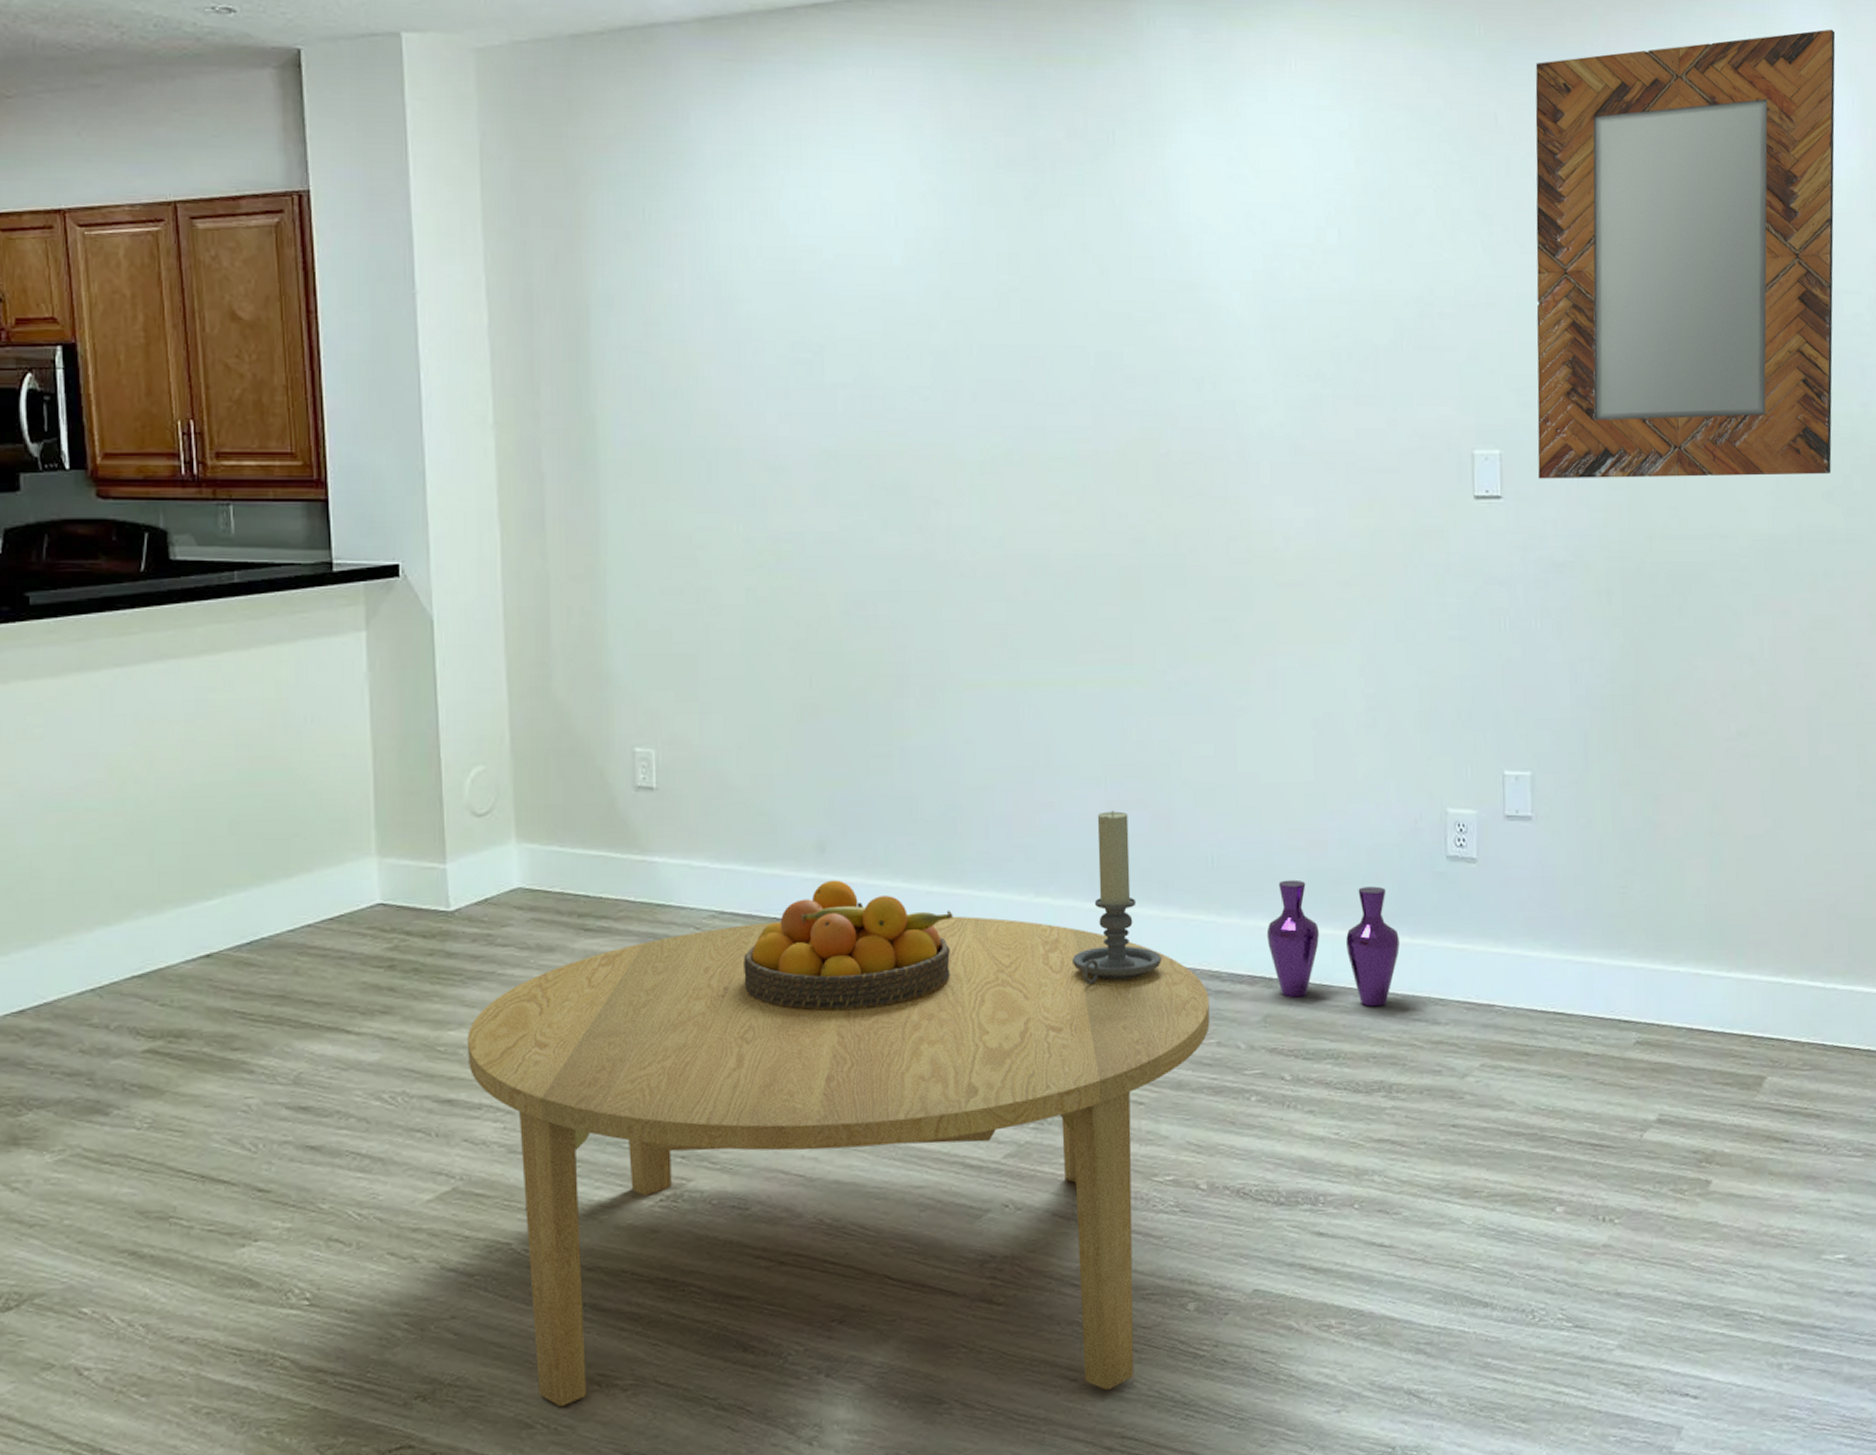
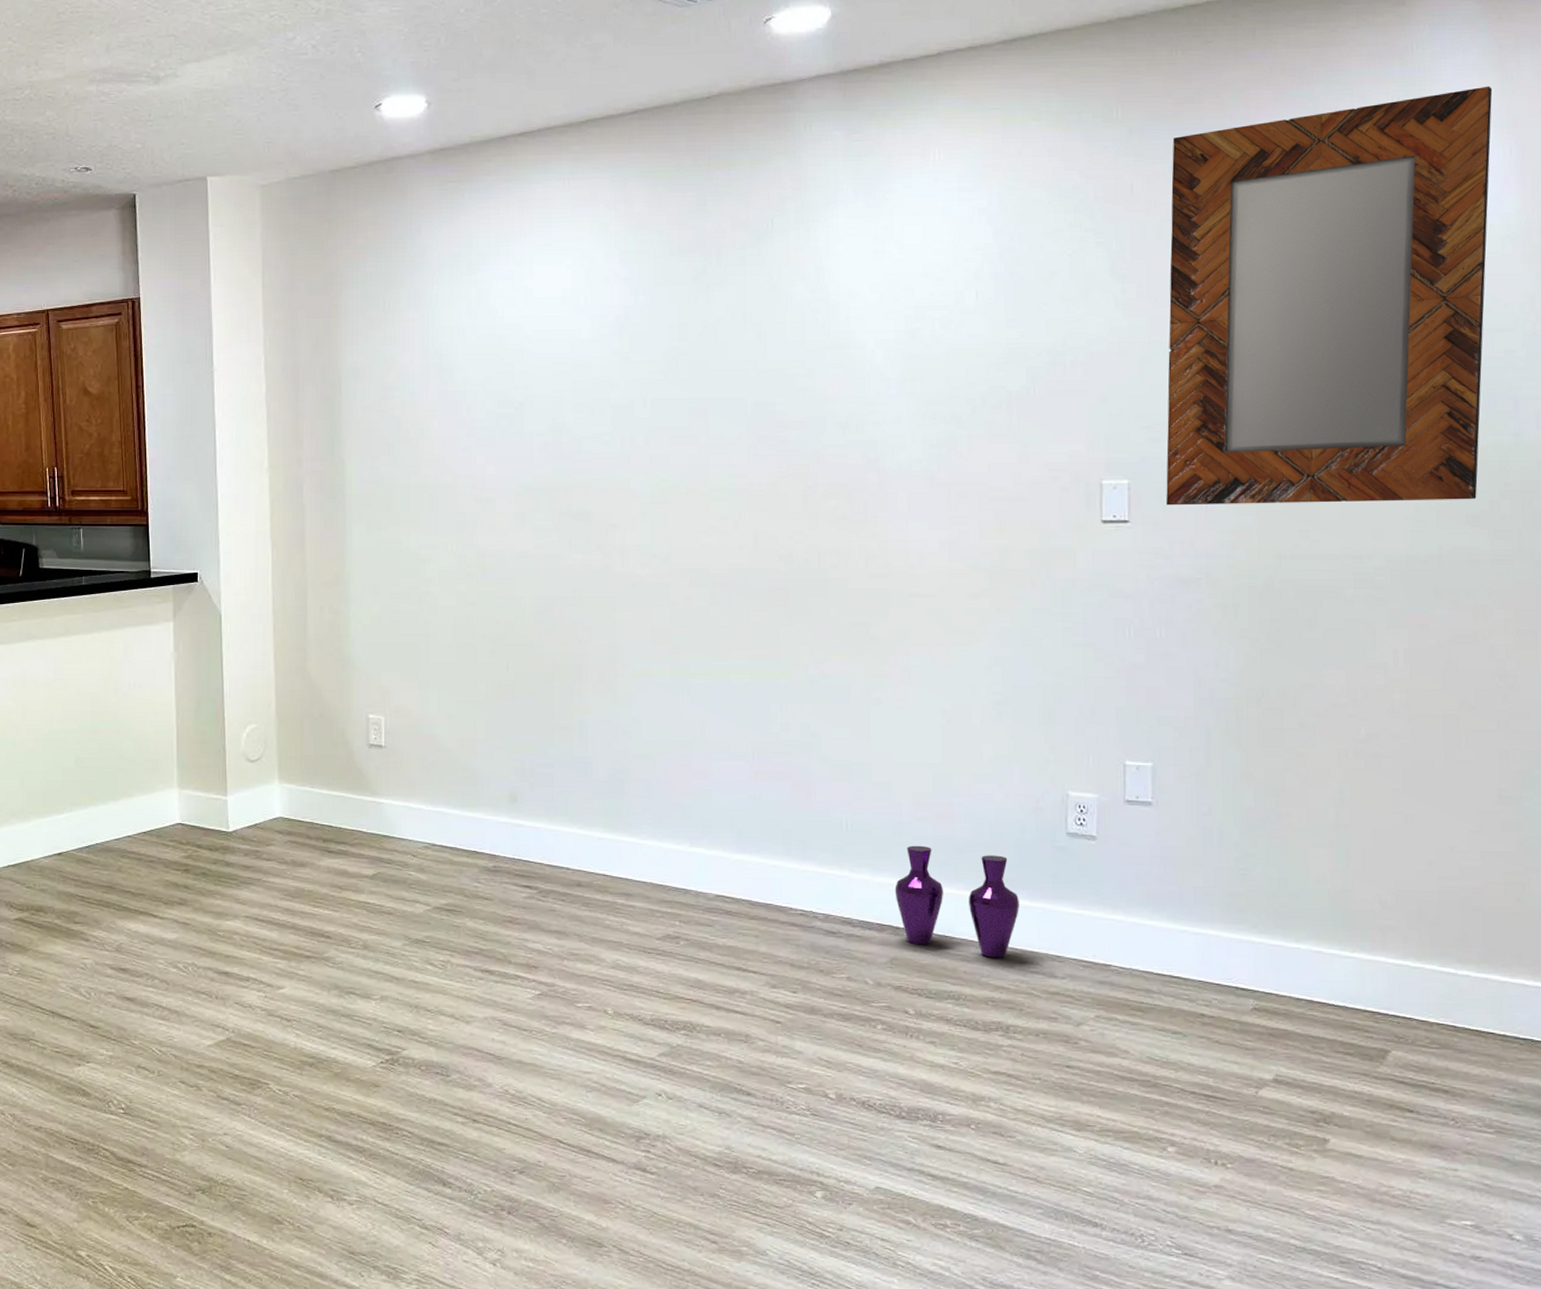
dining table: present [467,916,1210,1407] -> none [239,854,841,1255]
fruit bowl: present [744,880,953,1011] -> none [450,824,620,928]
candle holder: present [1073,810,1161,985] -> none [721,779,799,921]

